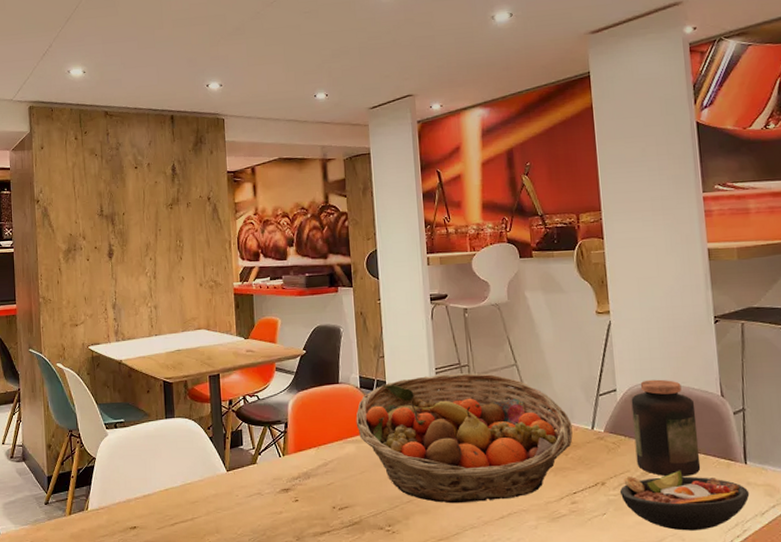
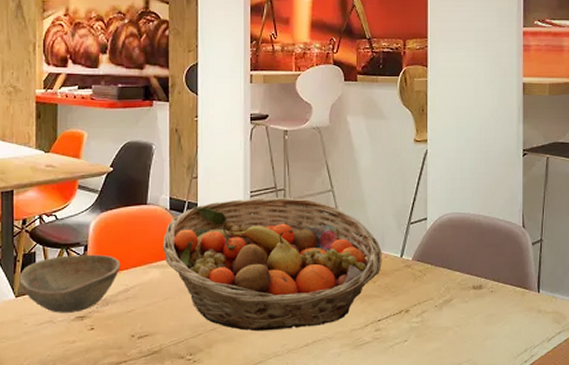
bowl: none [229,431,319,486] -> present [19,254,121,313]
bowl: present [619,470,750,531] -> none [422,298,539,357]
jar: present [631,379,701,477] -> none [440,209,498,304]

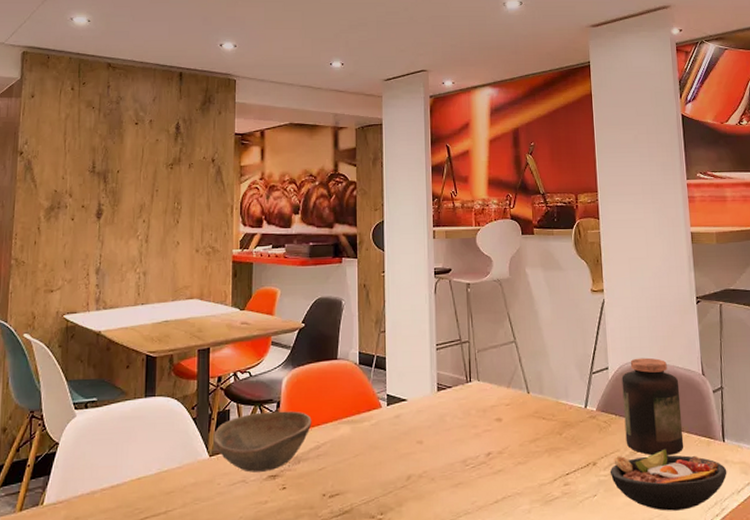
fruit basket: present [163,197,382,332] -> none [353,349,567,488]
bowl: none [422,298,539,357] -> present [609,448,727,511]
jar: none [440,209,498,304] -> present [621,357,684,456]

